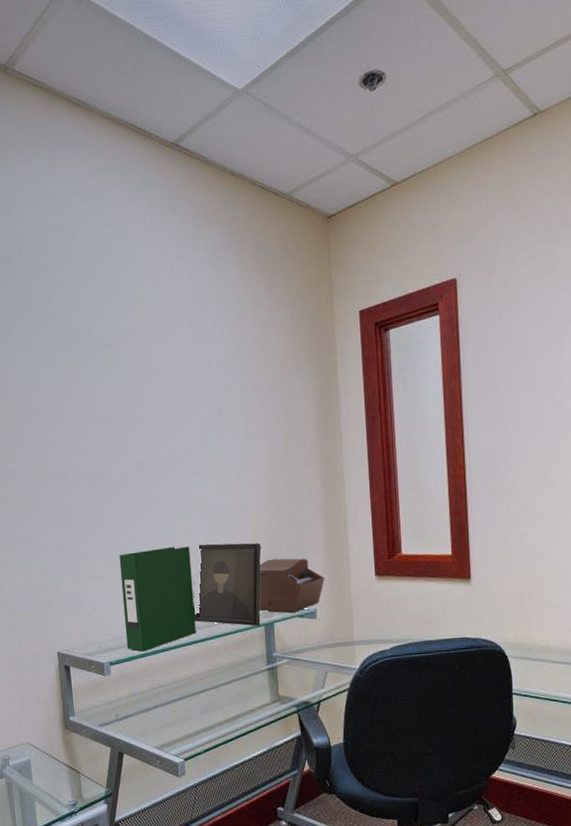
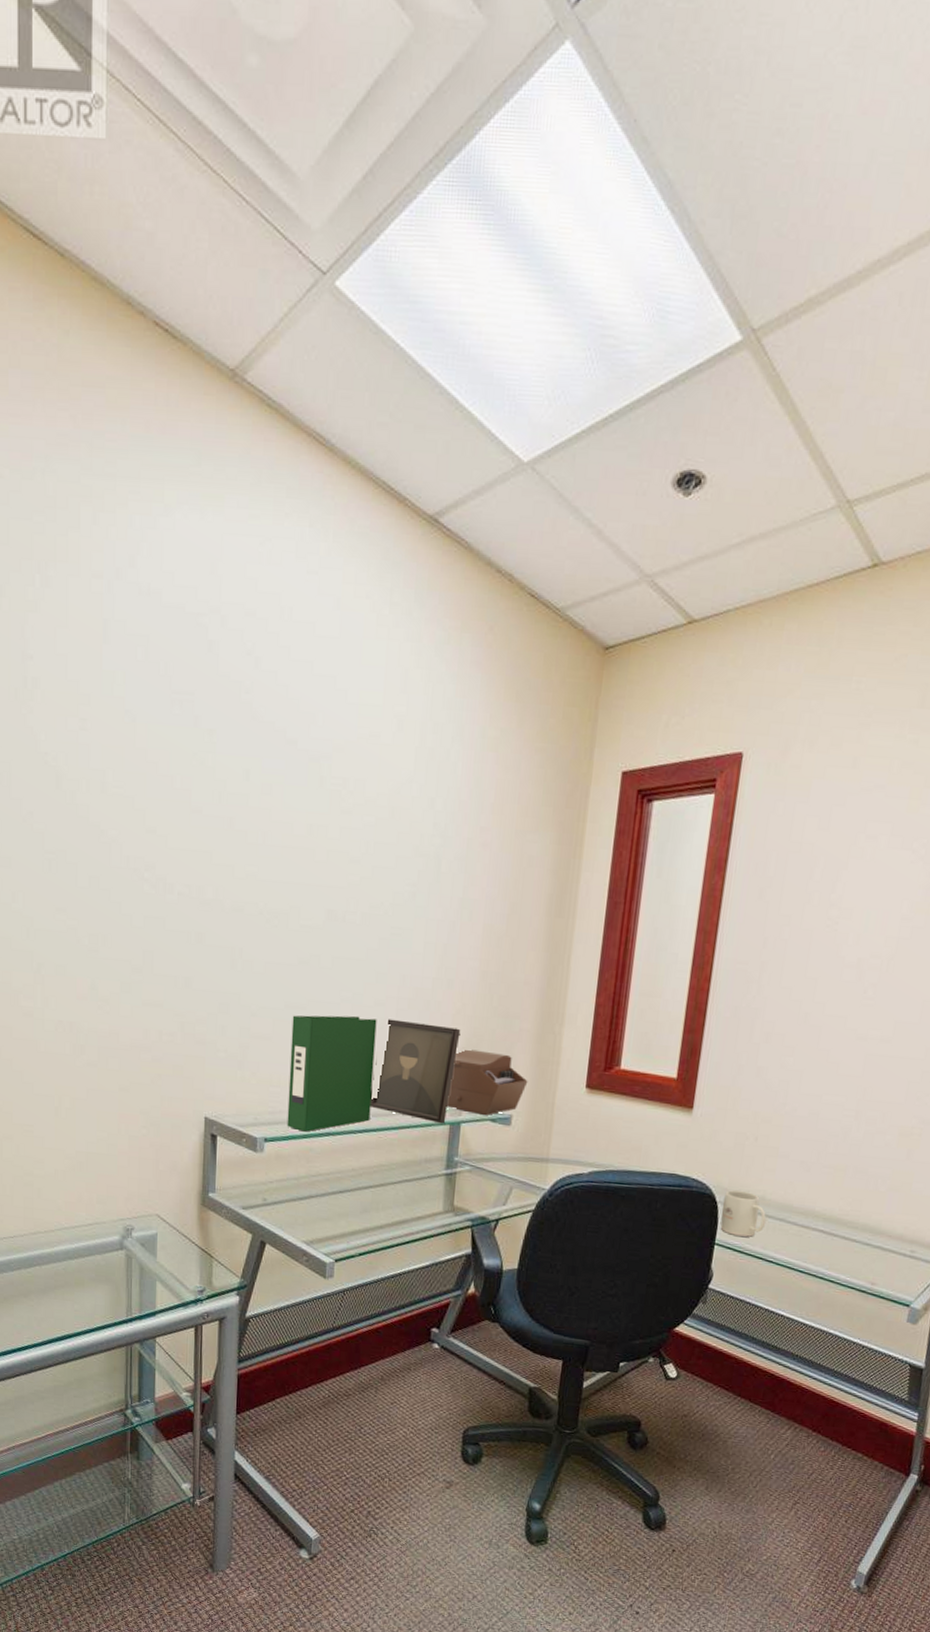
mug: none [512,643,554,684] -> present [720,1189,767,1237]

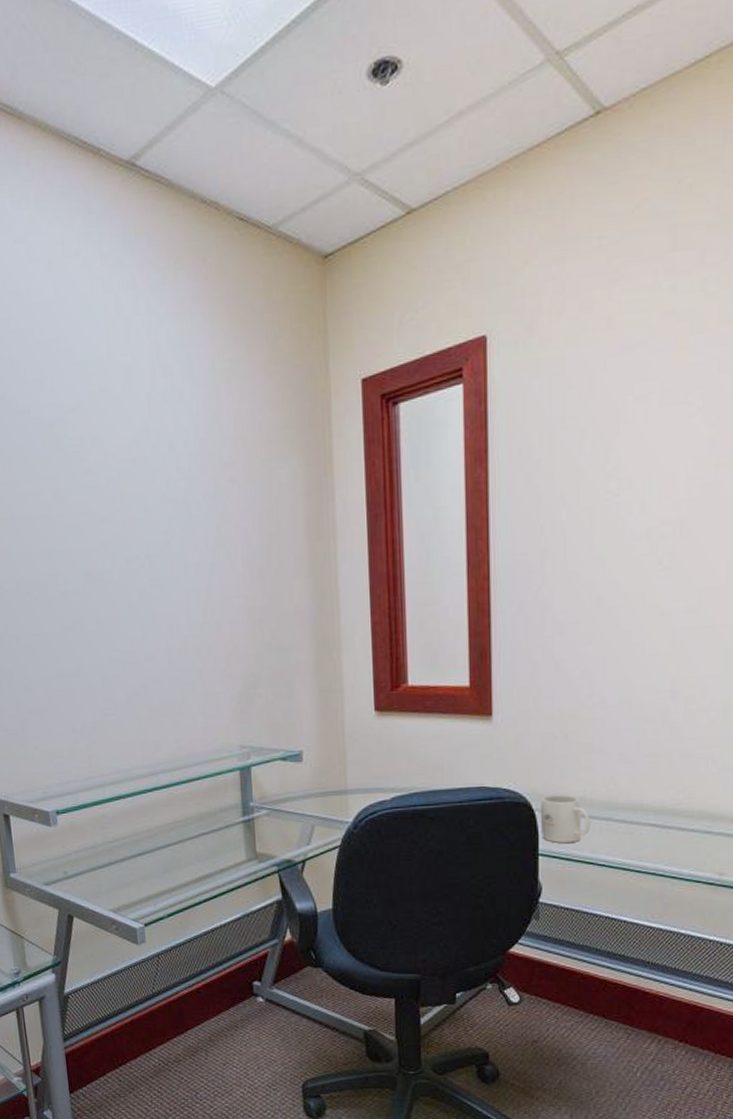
binder: present [287,1015,377,1132] -> none [65,674,158,799]
picture frame: present [370,1019,461,1124] -> none [154,670,237,771]
sewing box: present [446,1047,528,1115] -> none [233,689,314,755]

